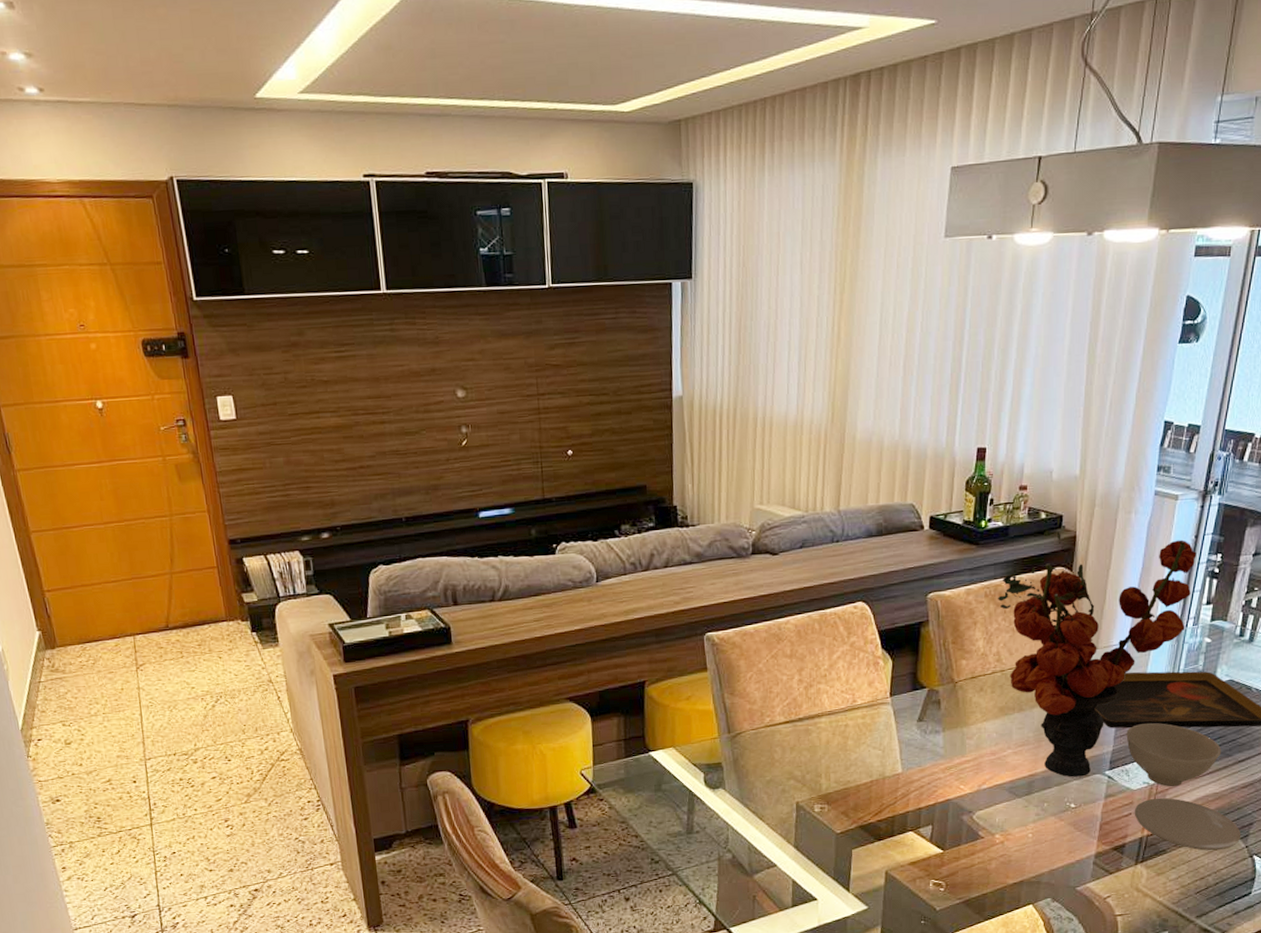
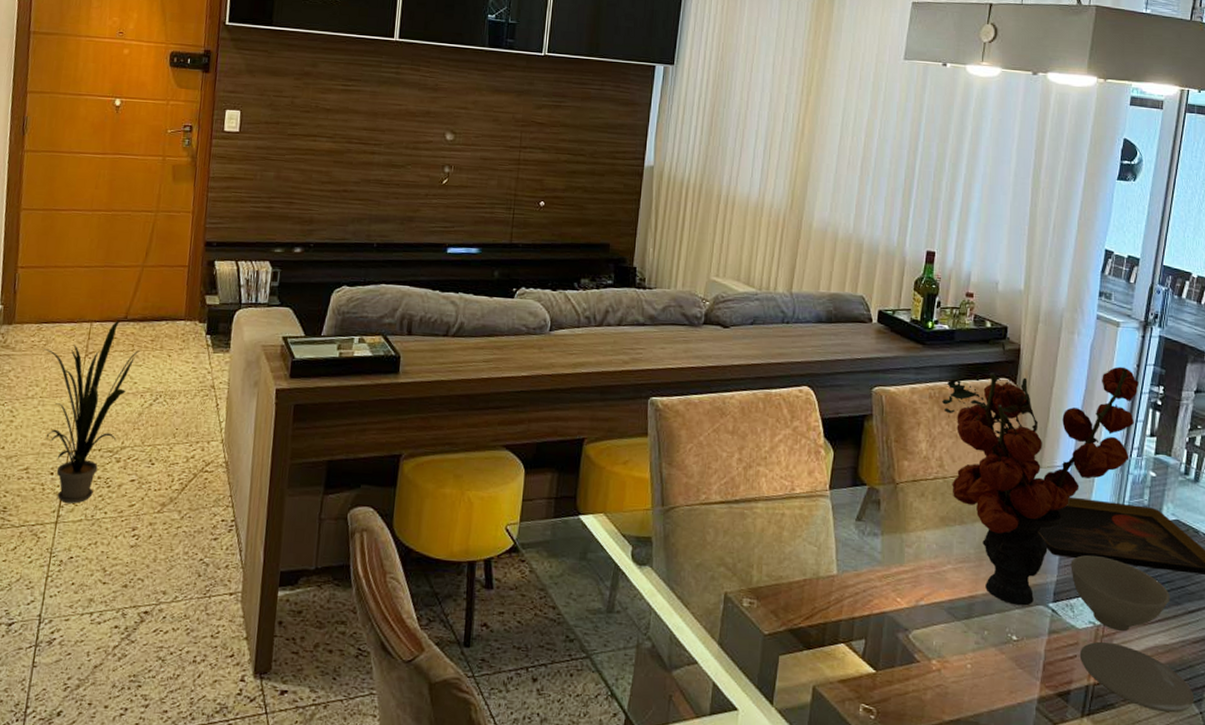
house plant: none [94,630,189,806] -> present [44,320,139,504]

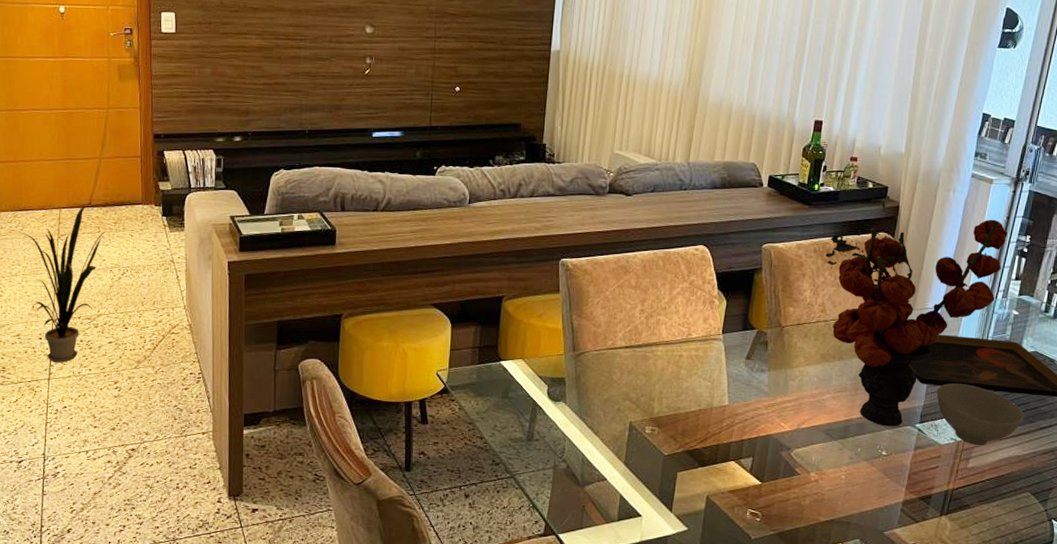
plate: present [1079,642,1195,713] -> none [941,455,1041,511]

